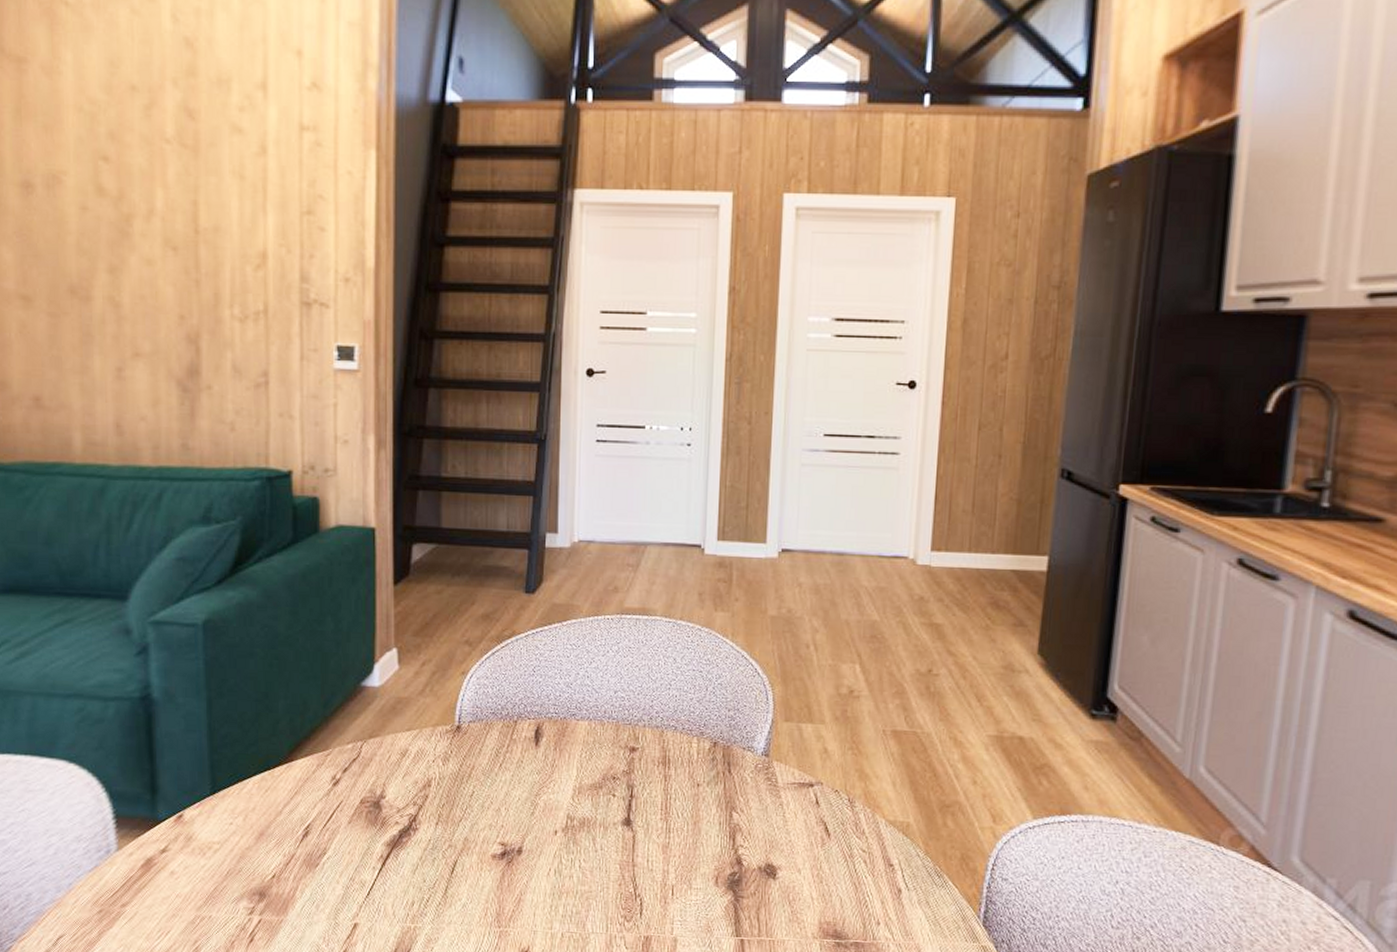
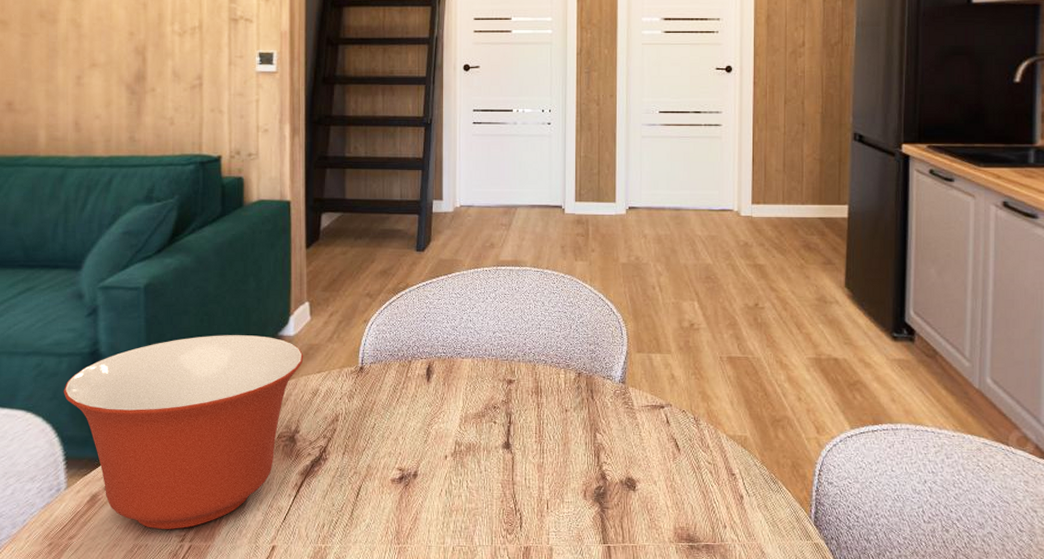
mixing bowl: none [110,682,391,901] -> present [63,335,304,530]

